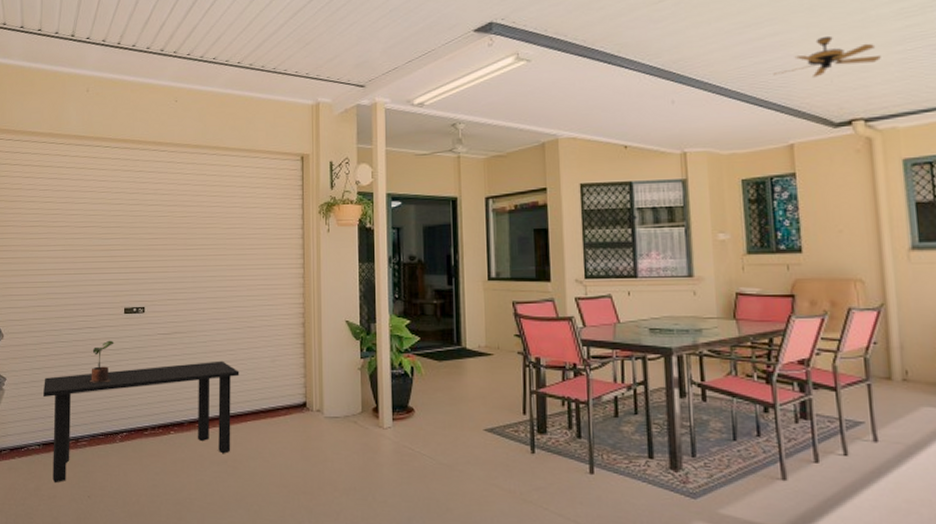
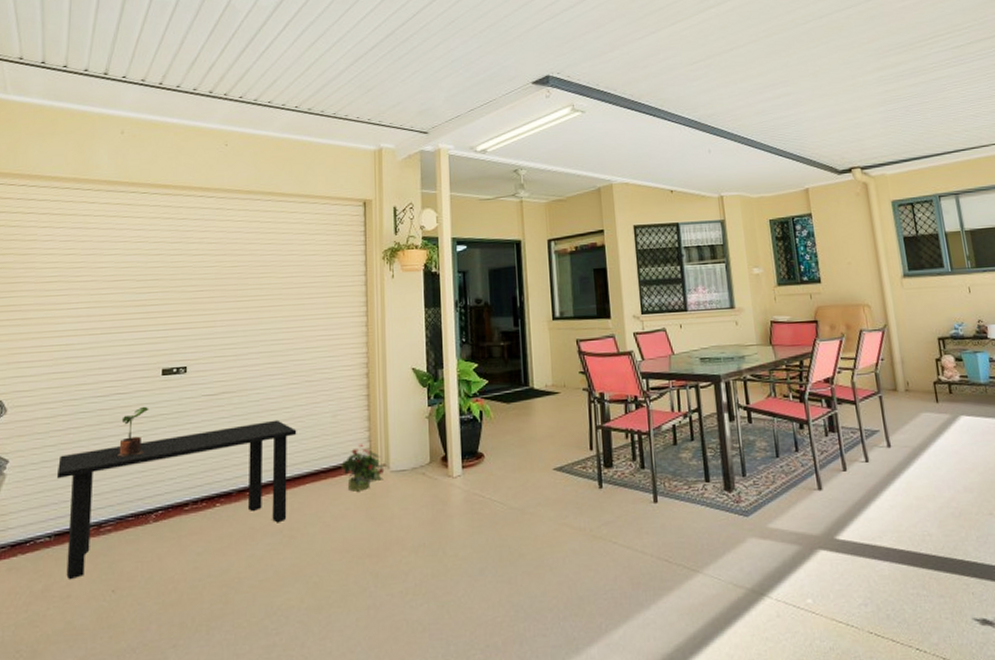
potted plant: none [279,389,318,433] -> present [341,444,384,492]
ceiling fan: present [773,35,881,78] -> none [789,97,869,132]

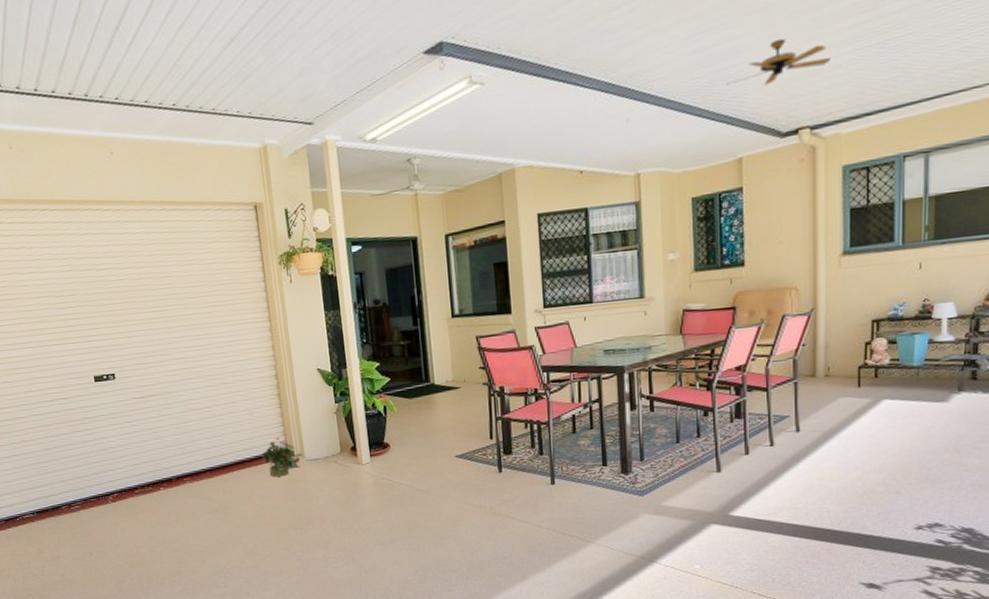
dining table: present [57,420,297,580] -> none [25,418,221,546]
potted plant: present [117,406,149,457] -> none [68,409,94,451]
ceiling fan: none [789,97,869,132] -> present [726,38,830,86]

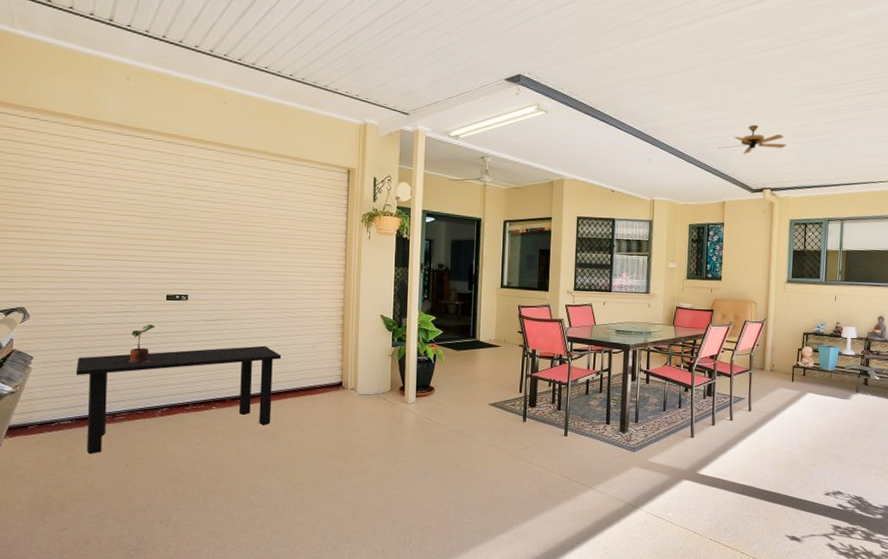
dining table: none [25,418,221,546] -> present [76,345,282,455]
potted plant: none [68,409,94,451] -> present [128,324,155,363]
potted plant: present [261,437,300,477] -> none [317,371,352,407]

